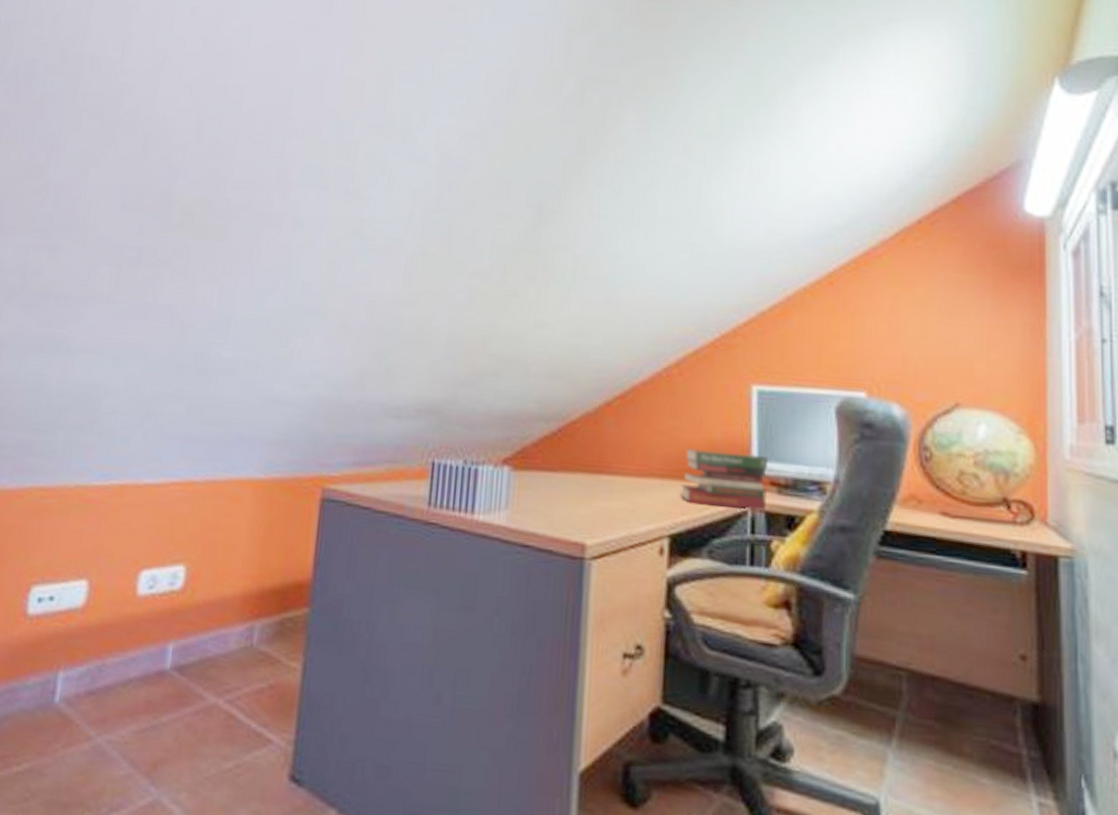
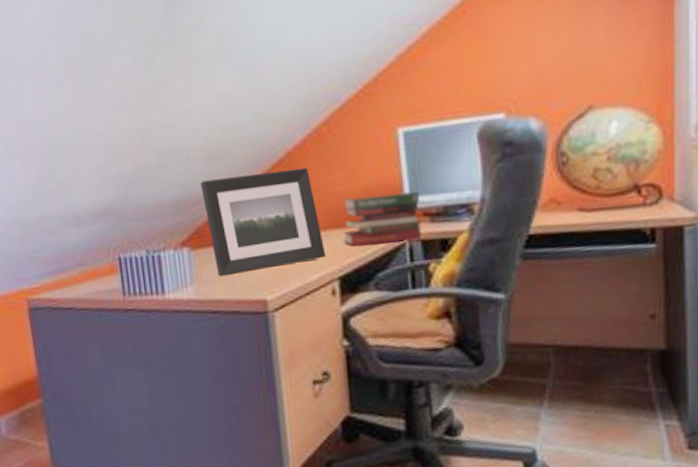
picture frame: none [535,398,659,510] -> present [200,167,326,277]

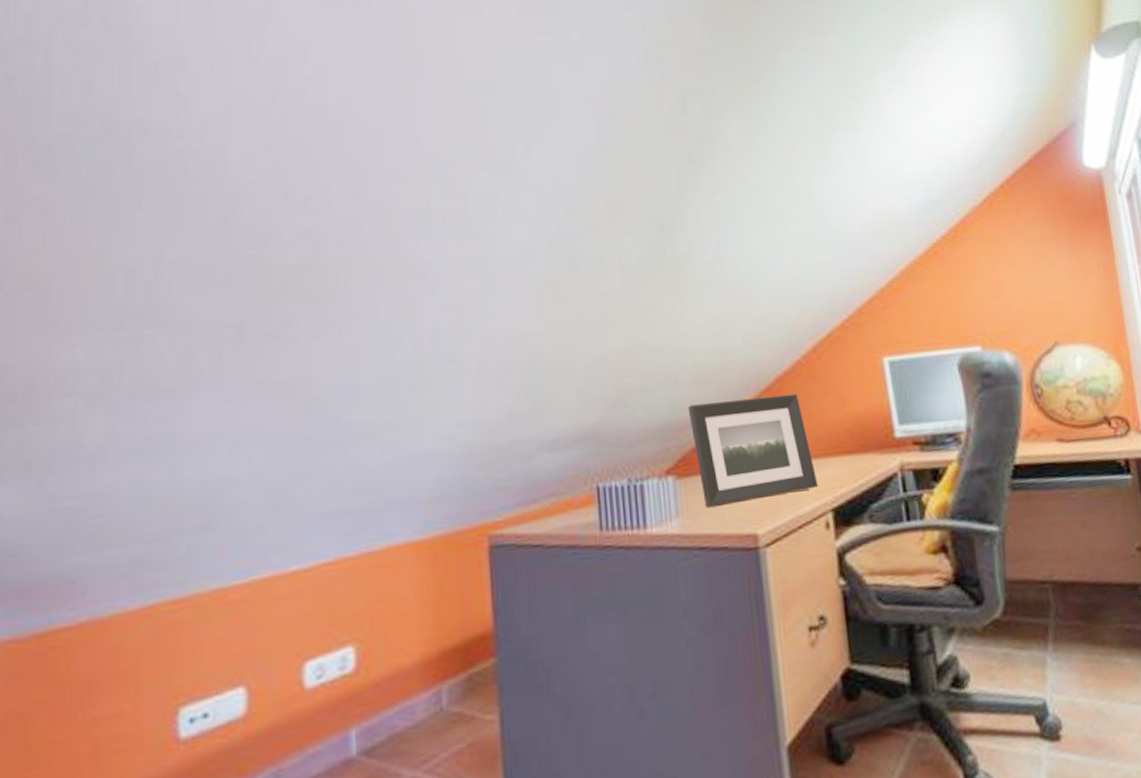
books: present [344,190,421,247] -> none [834,418,913,476]

